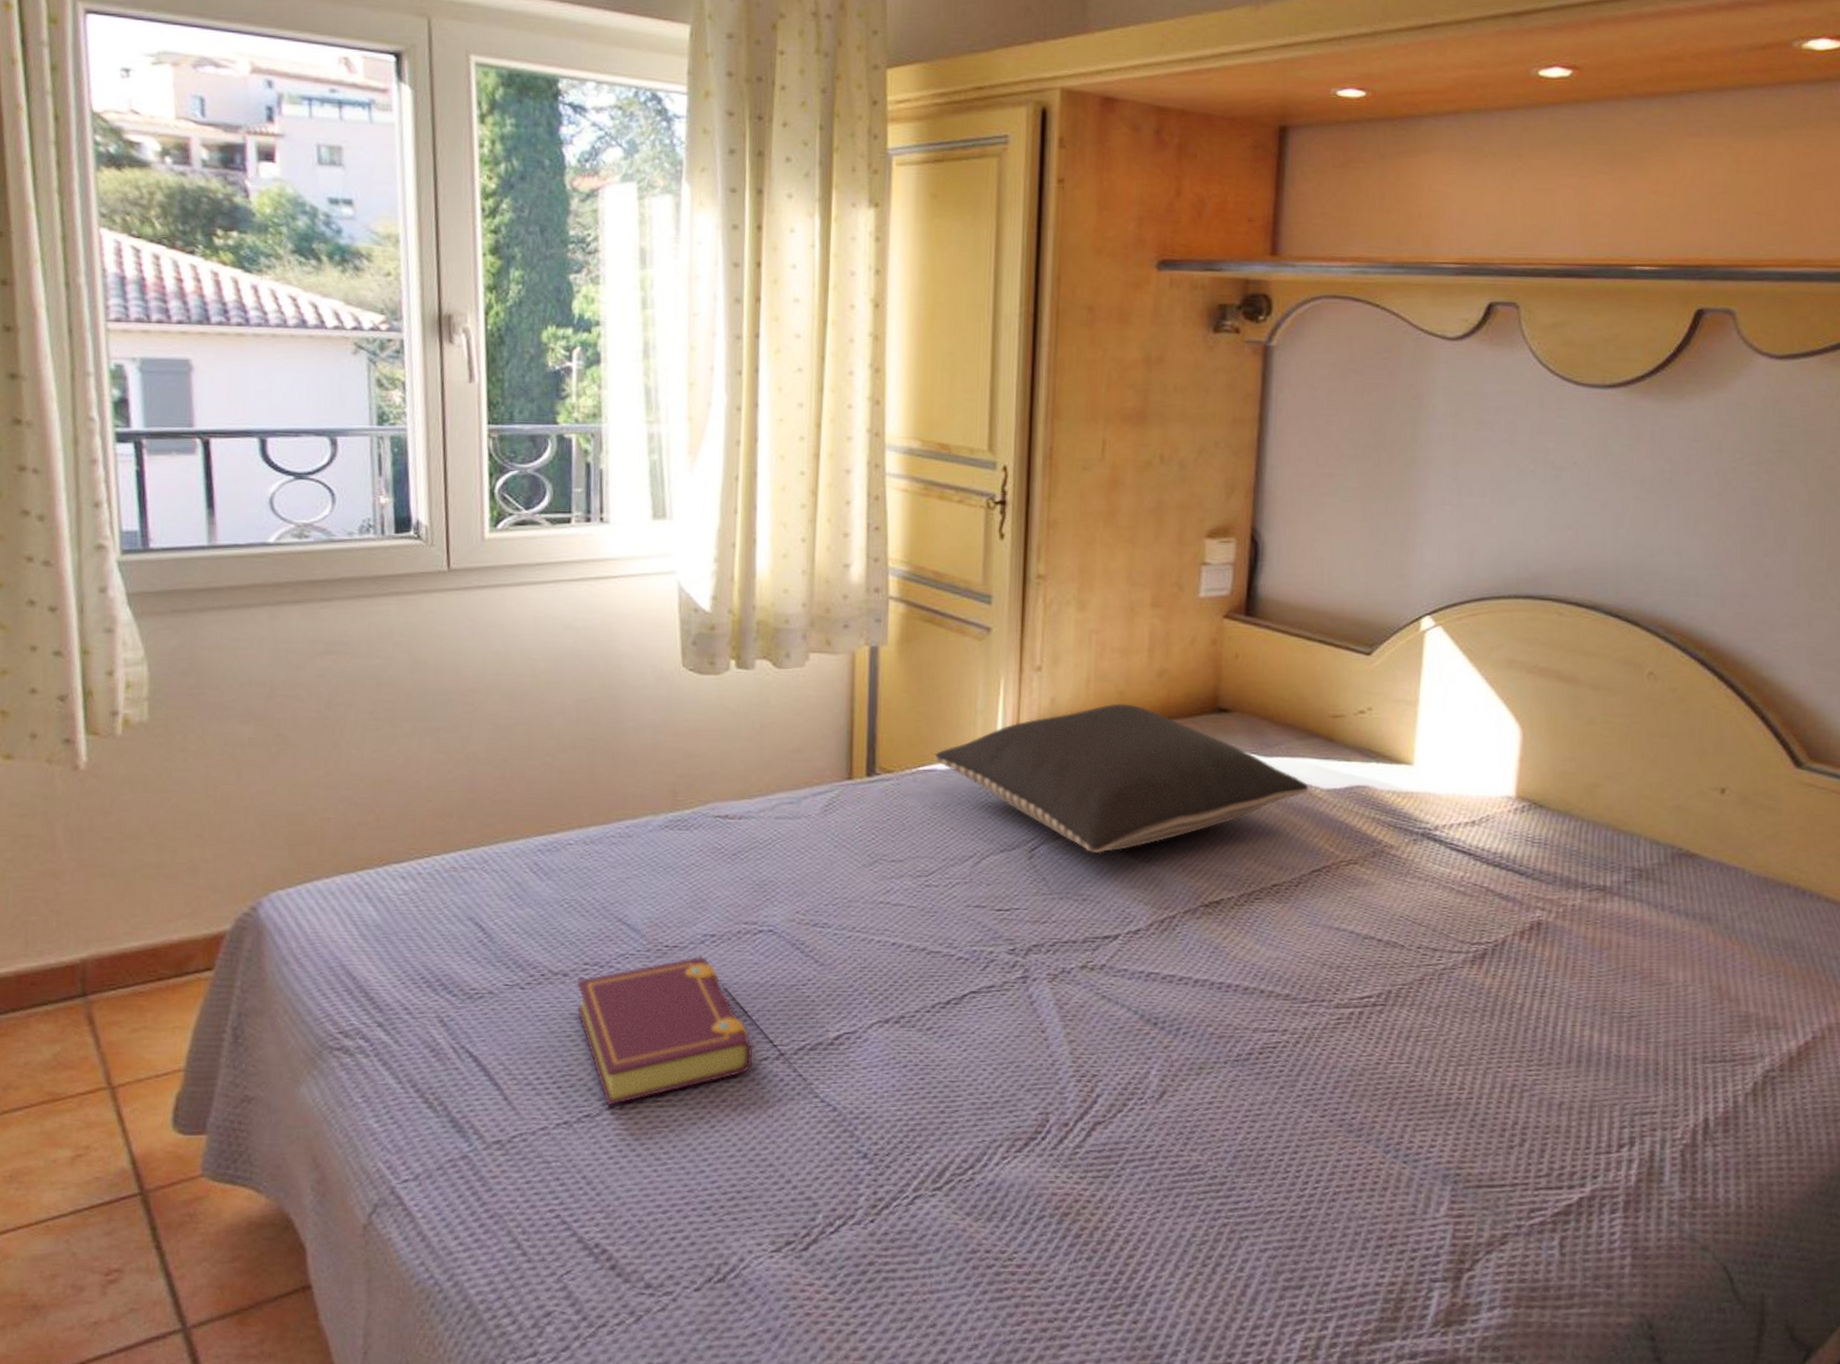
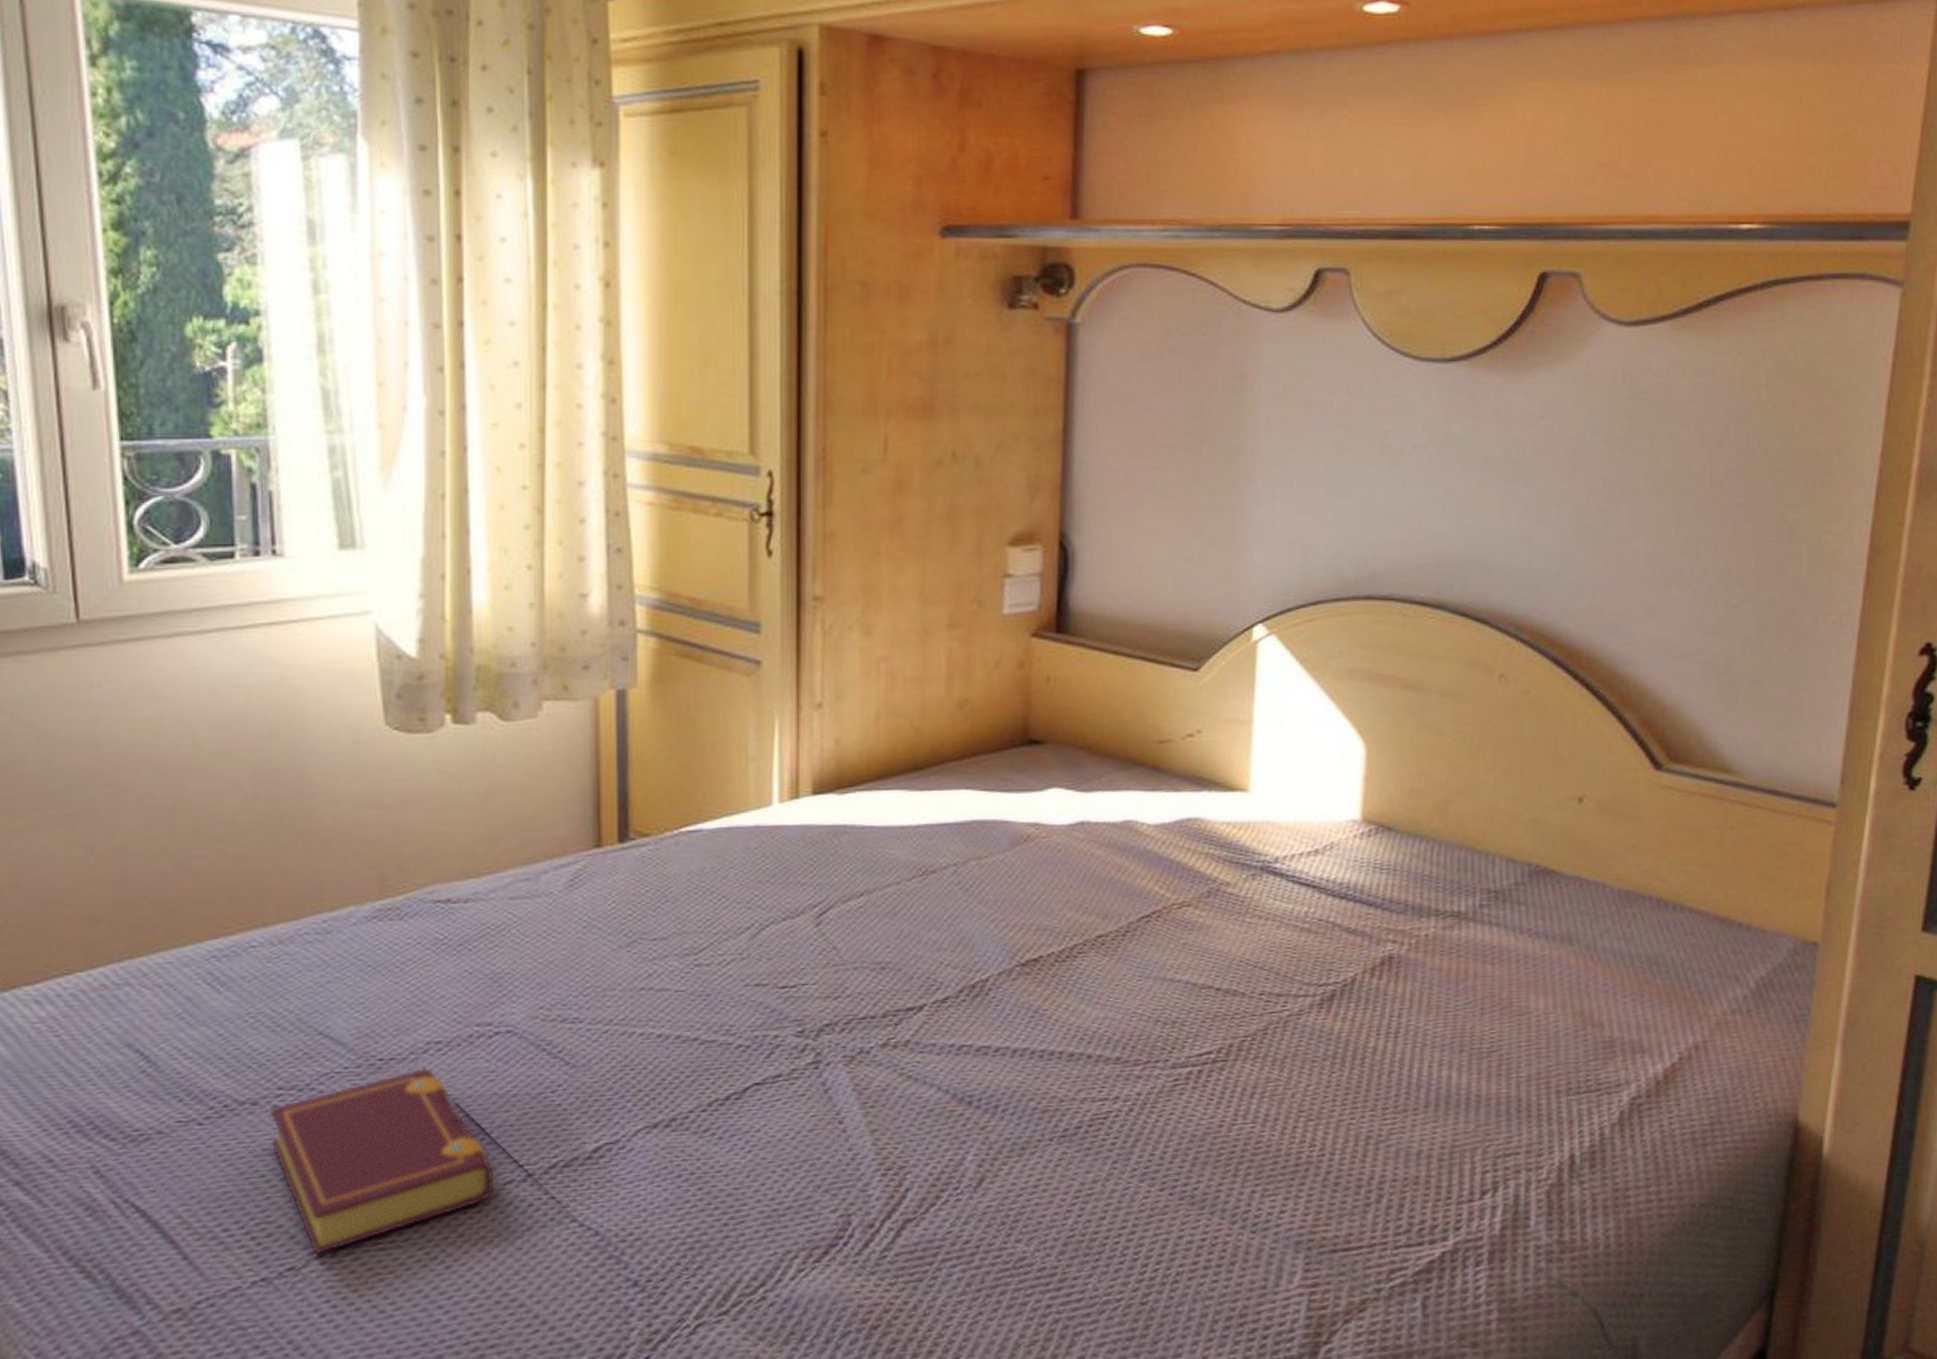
pillow: present [934,703,1309,853] -> none [699,740,1134,914]

